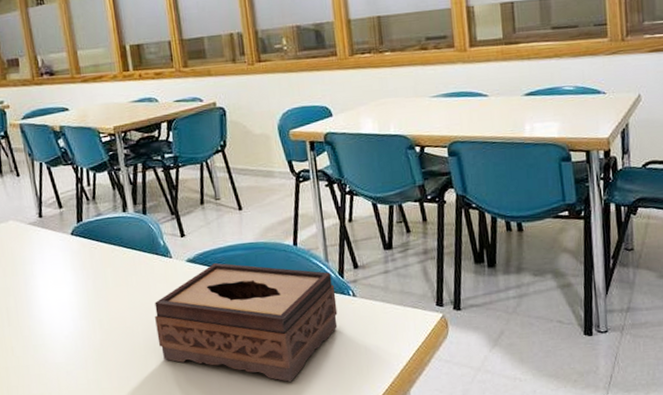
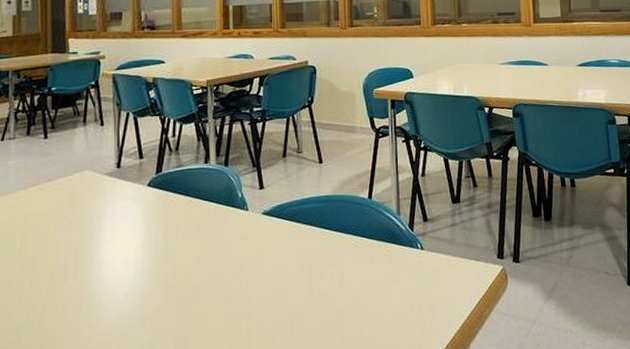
tissue box: present [155,263,338,382] -> none [223,216,405,340]

